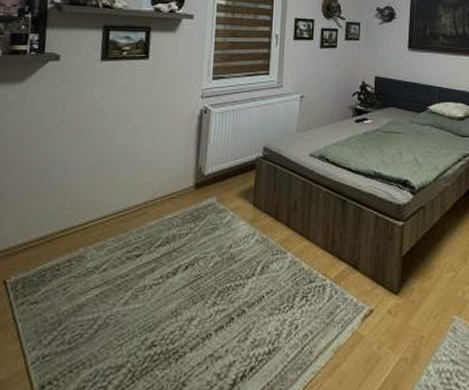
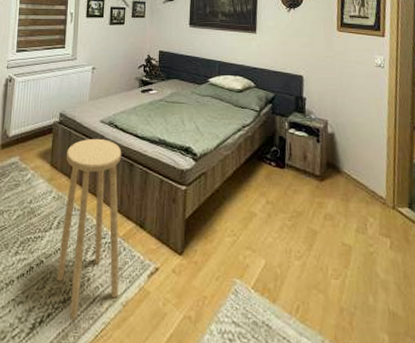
stool: none [260,173,334,374] -> present [56,138,122,322]

